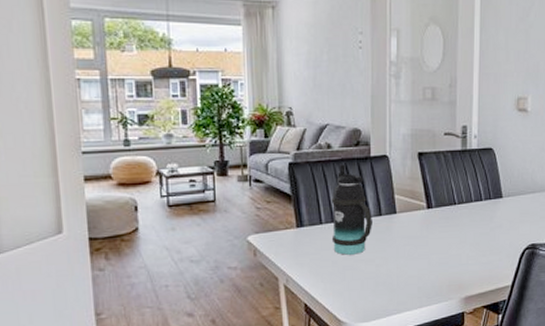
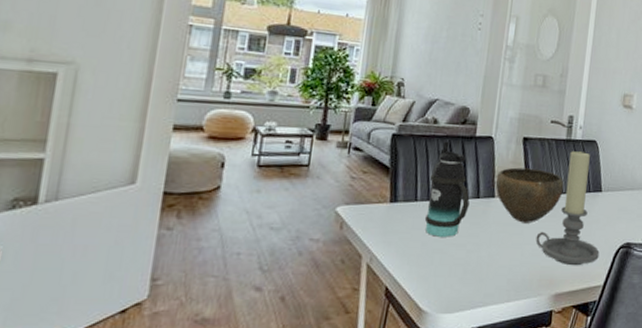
bowl: none [395,182,464,235] -> present [495,167,564,224]
candle holder: none [441,159,505,270] -> present [535,150,600,266]

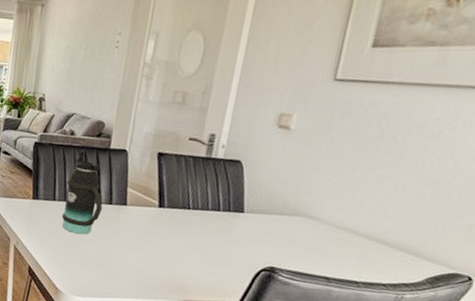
bowl: present [495,167,564,224] -> none [127,180,201,234]
candle holder: present [535,150,600,266] -> none [166,169,237,280]

